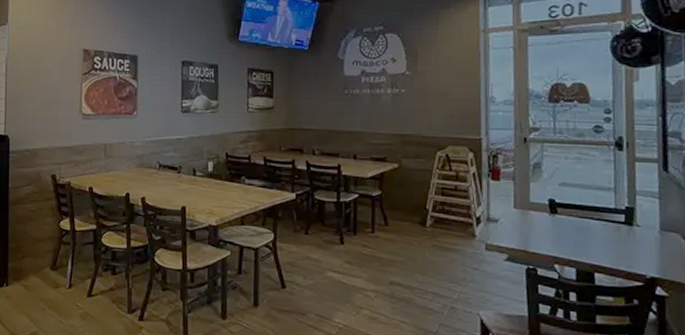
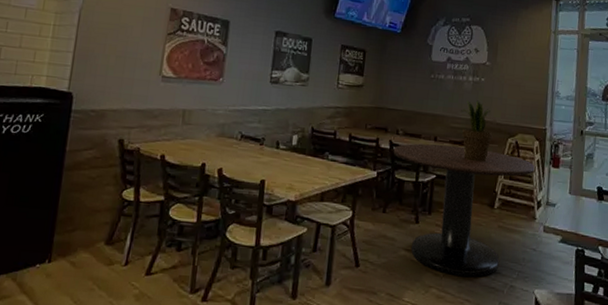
dining table: none [310,162,471,298] -> present [393,143,535,277]
potted plant: none [381,113,419,179] -> present [461,100,493,162]

